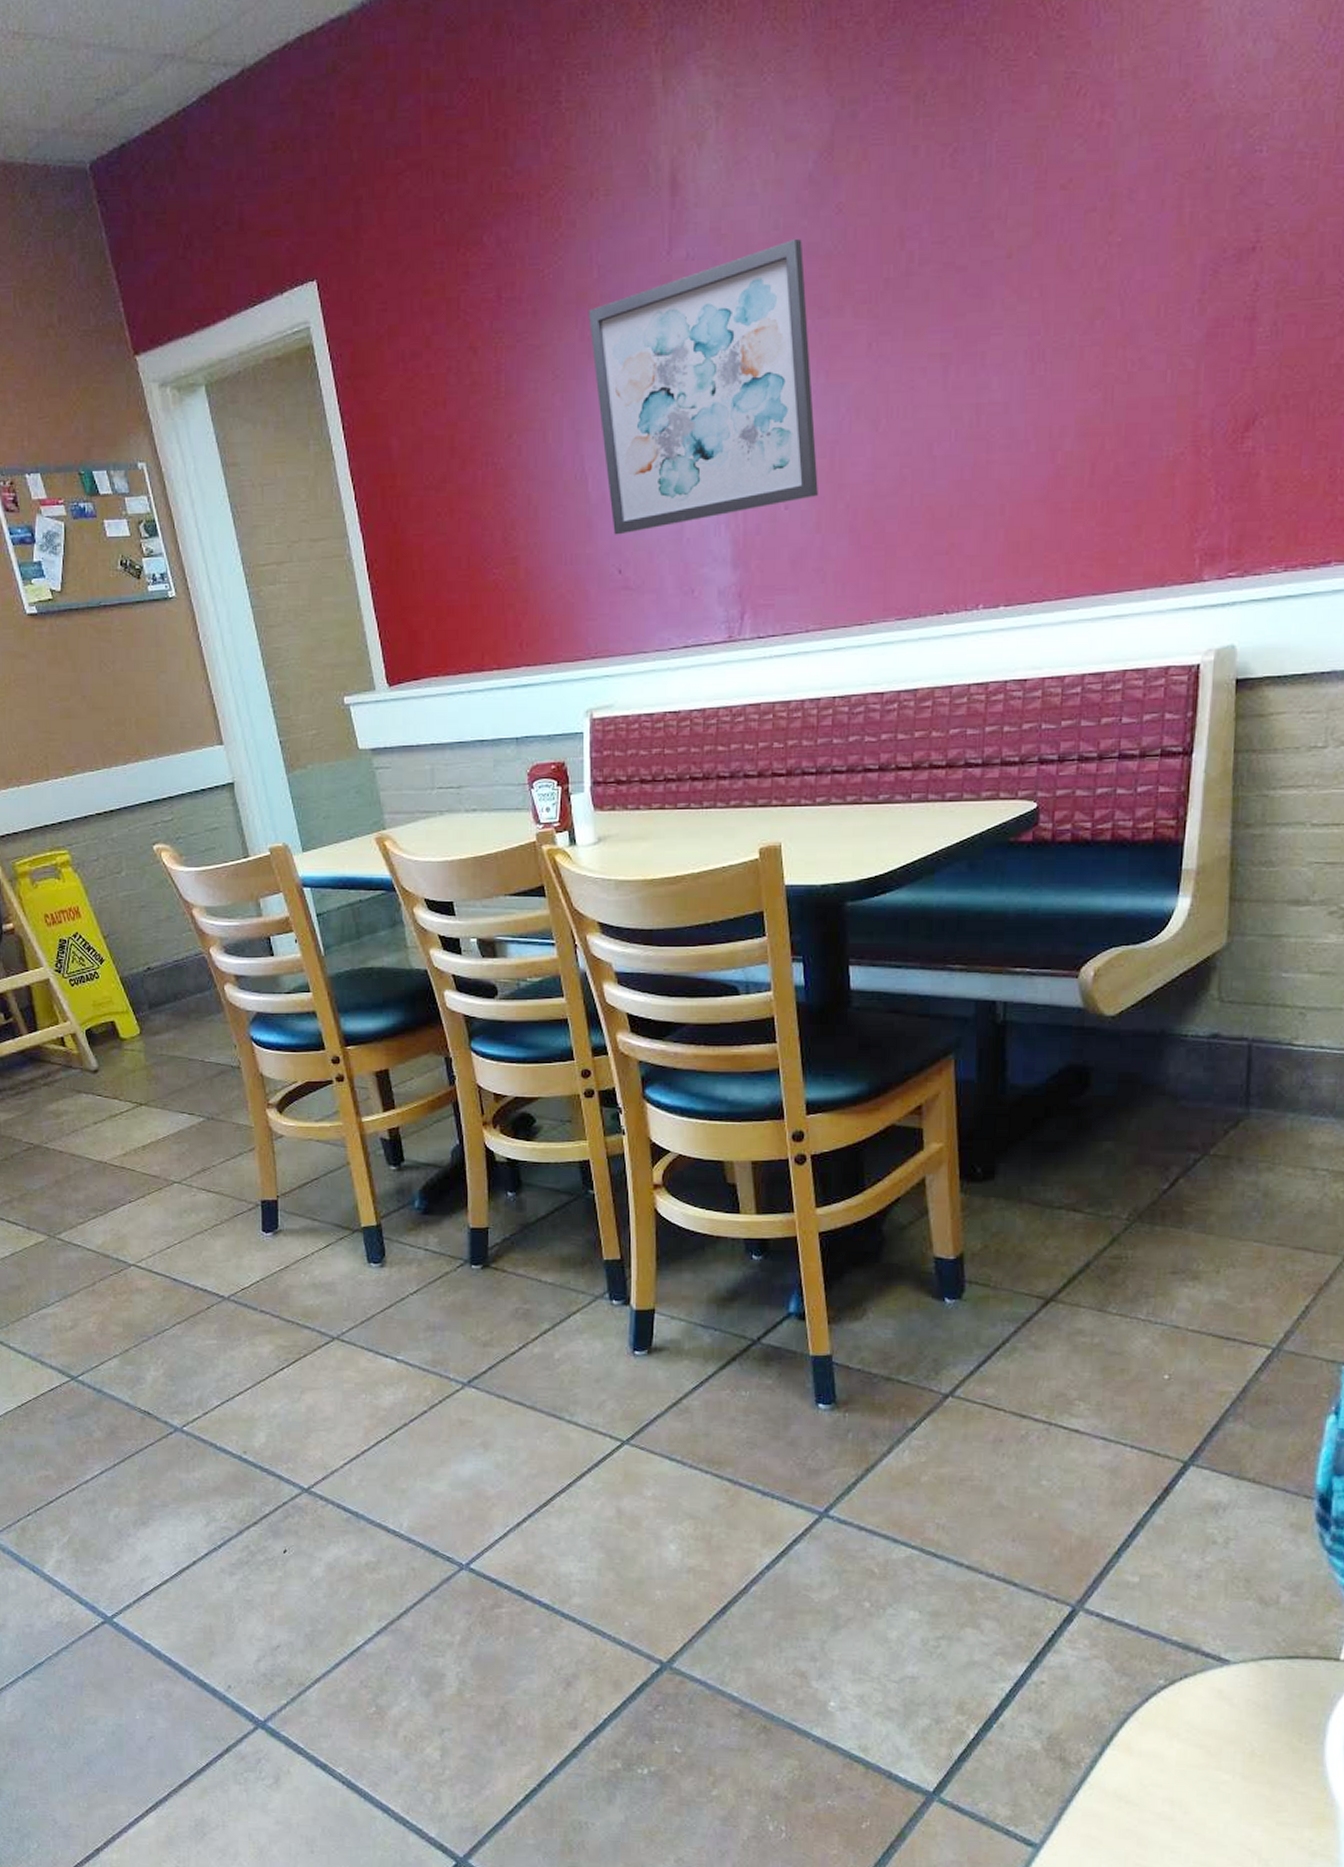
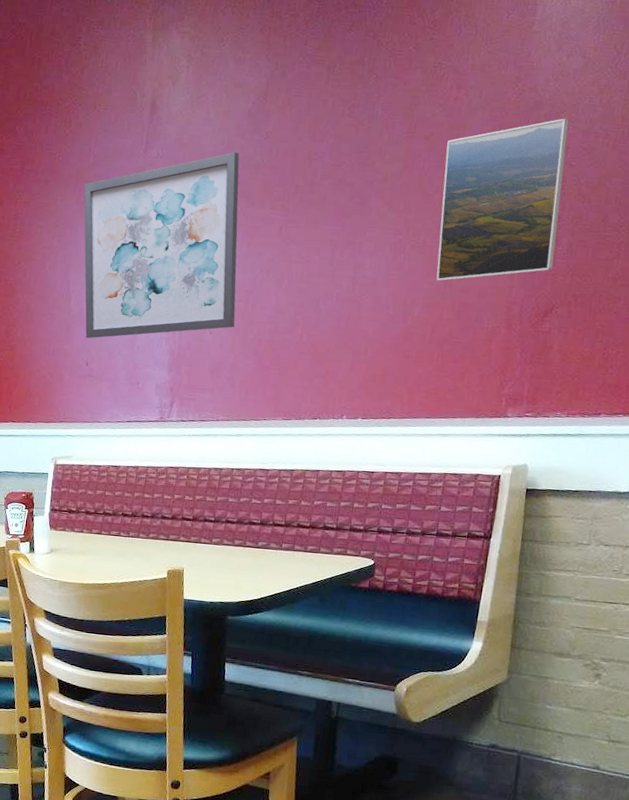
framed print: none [1091,135,1262,397] -> present [436,118,570,282]

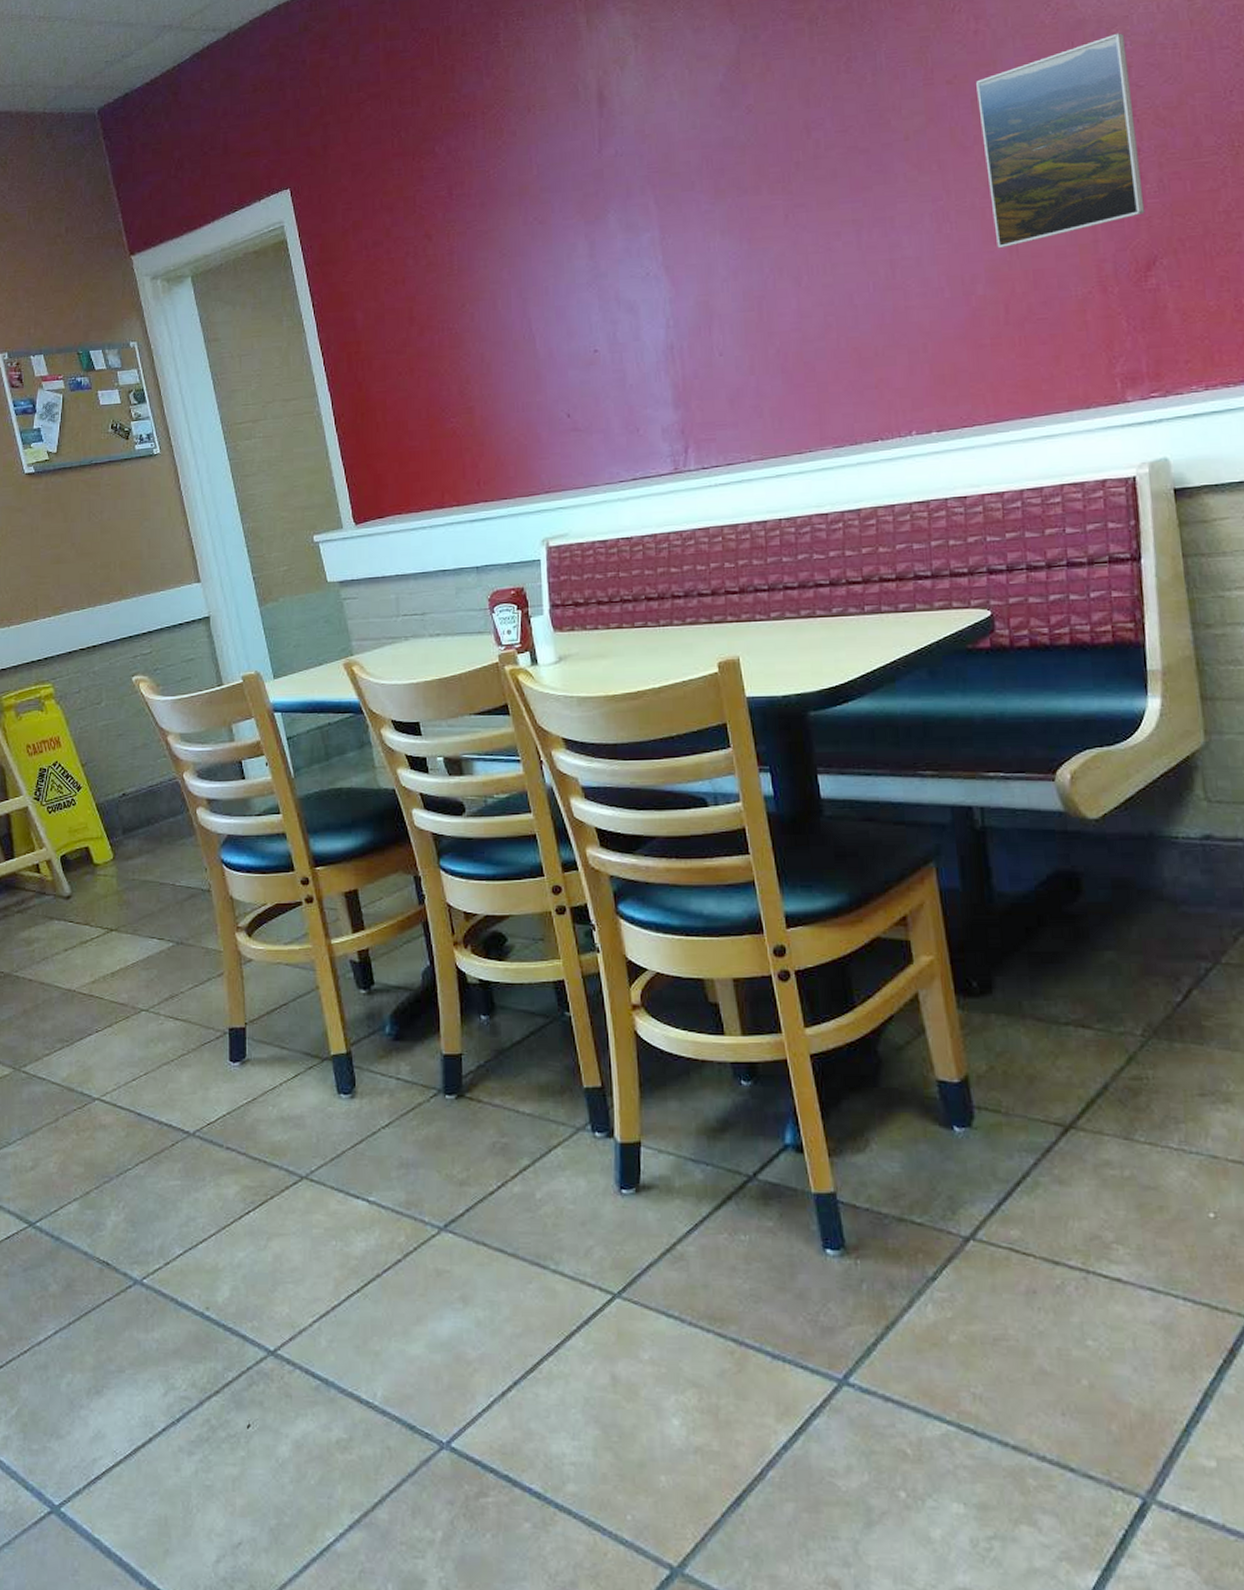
wall art: present [83,152,240,339] -> none [529,135,749,385]

